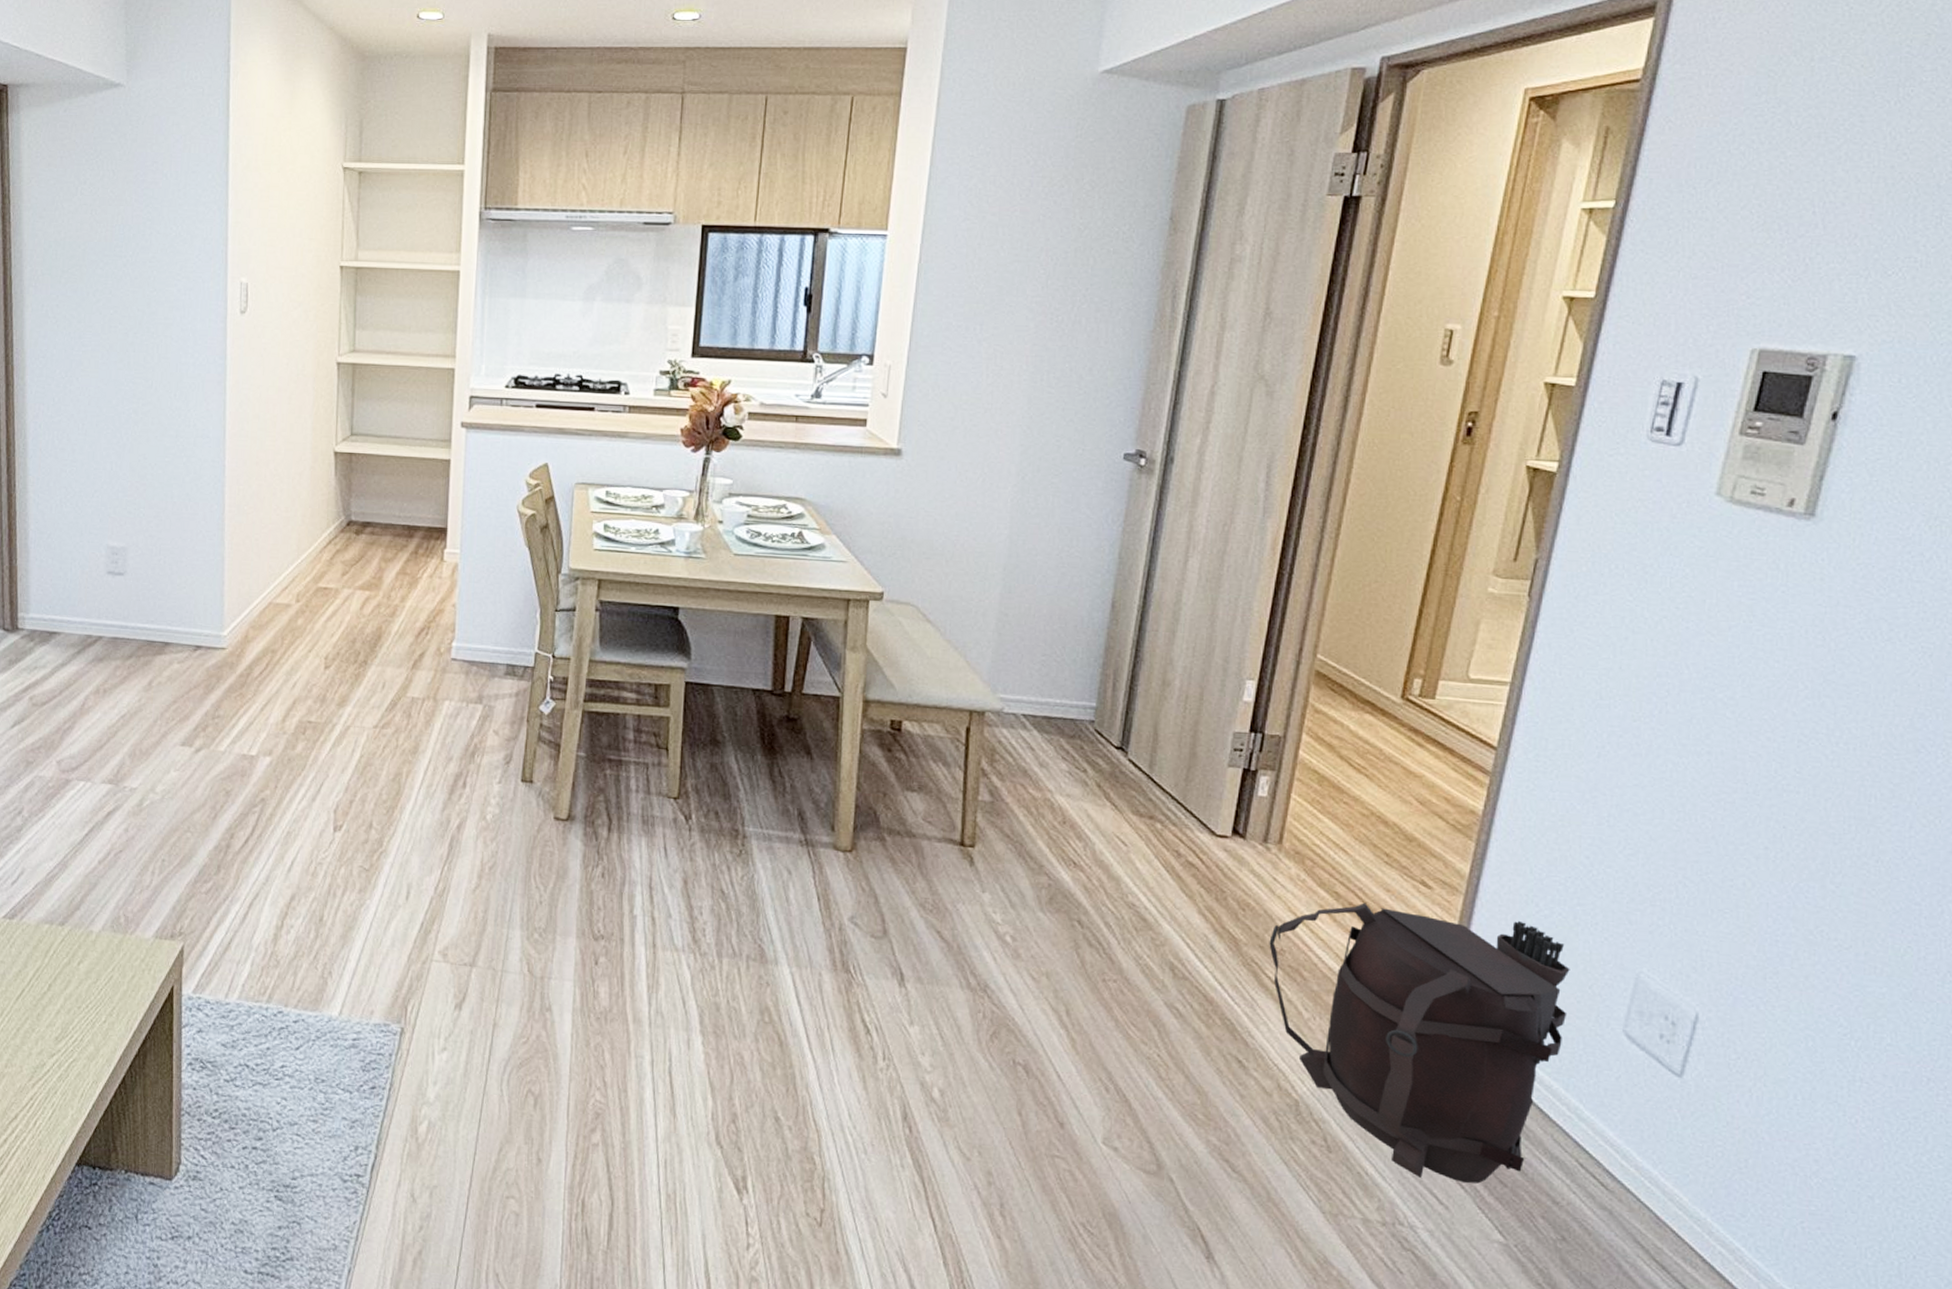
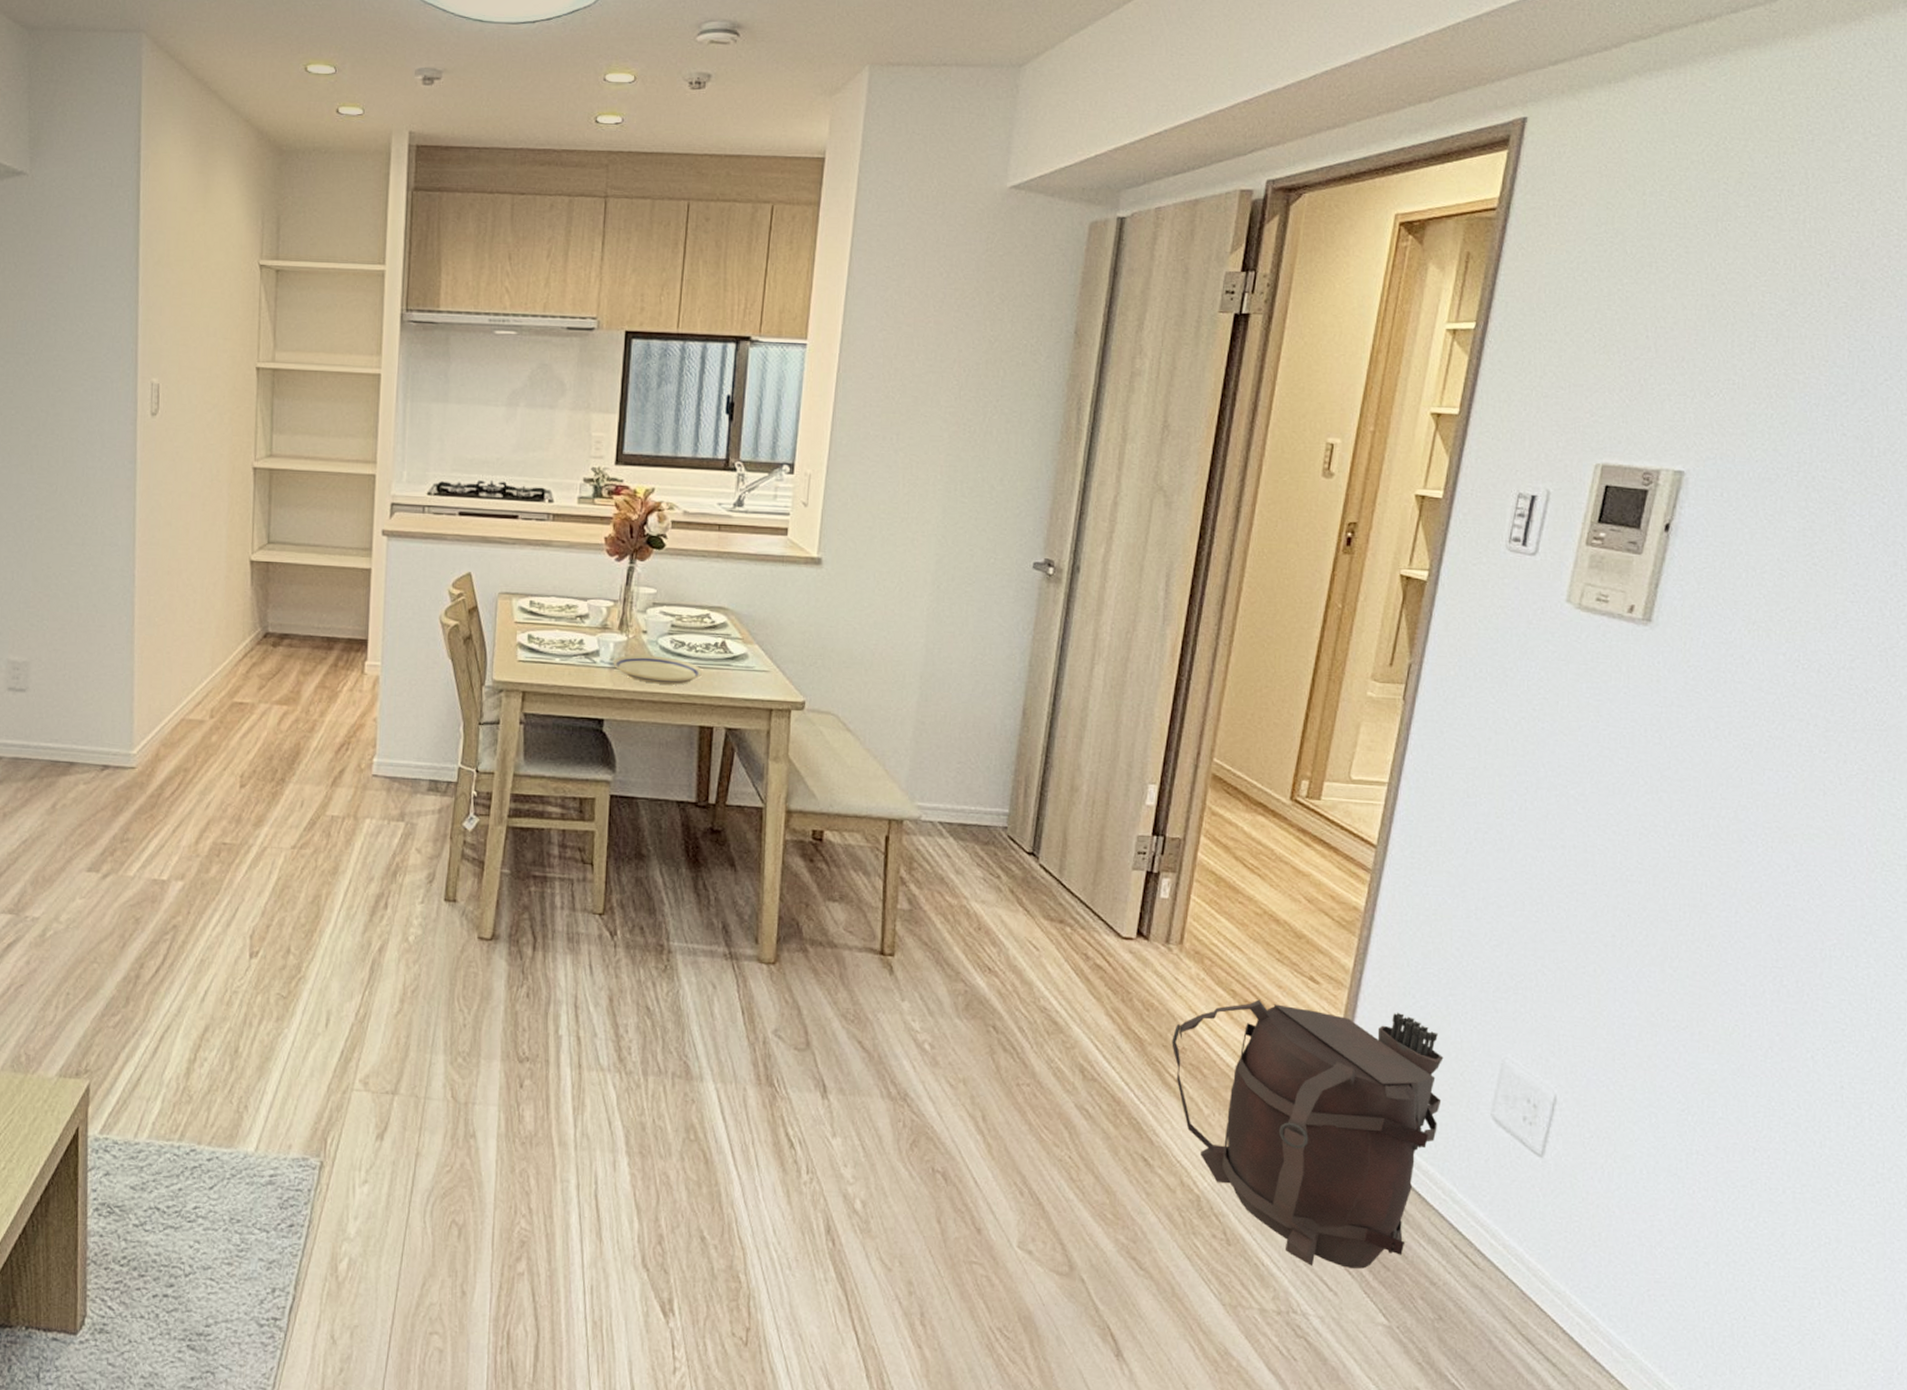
plate: none [689,544,780,574] -> present [613,654,703,685]

